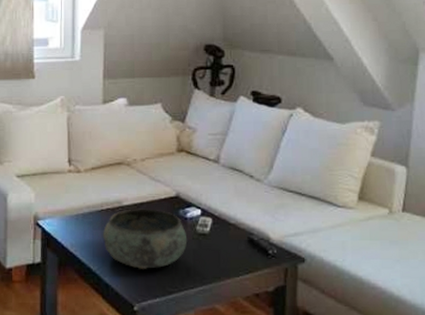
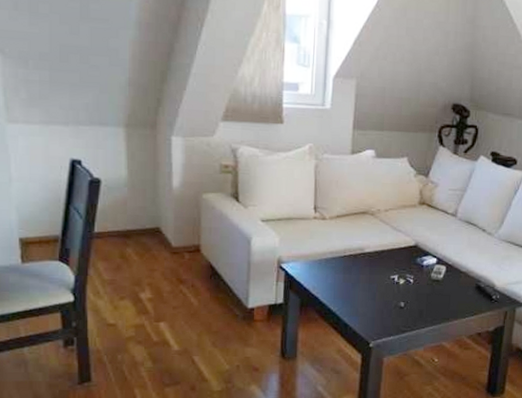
bowl: present [103,209,188,269] -> none [344,256,423,311]

